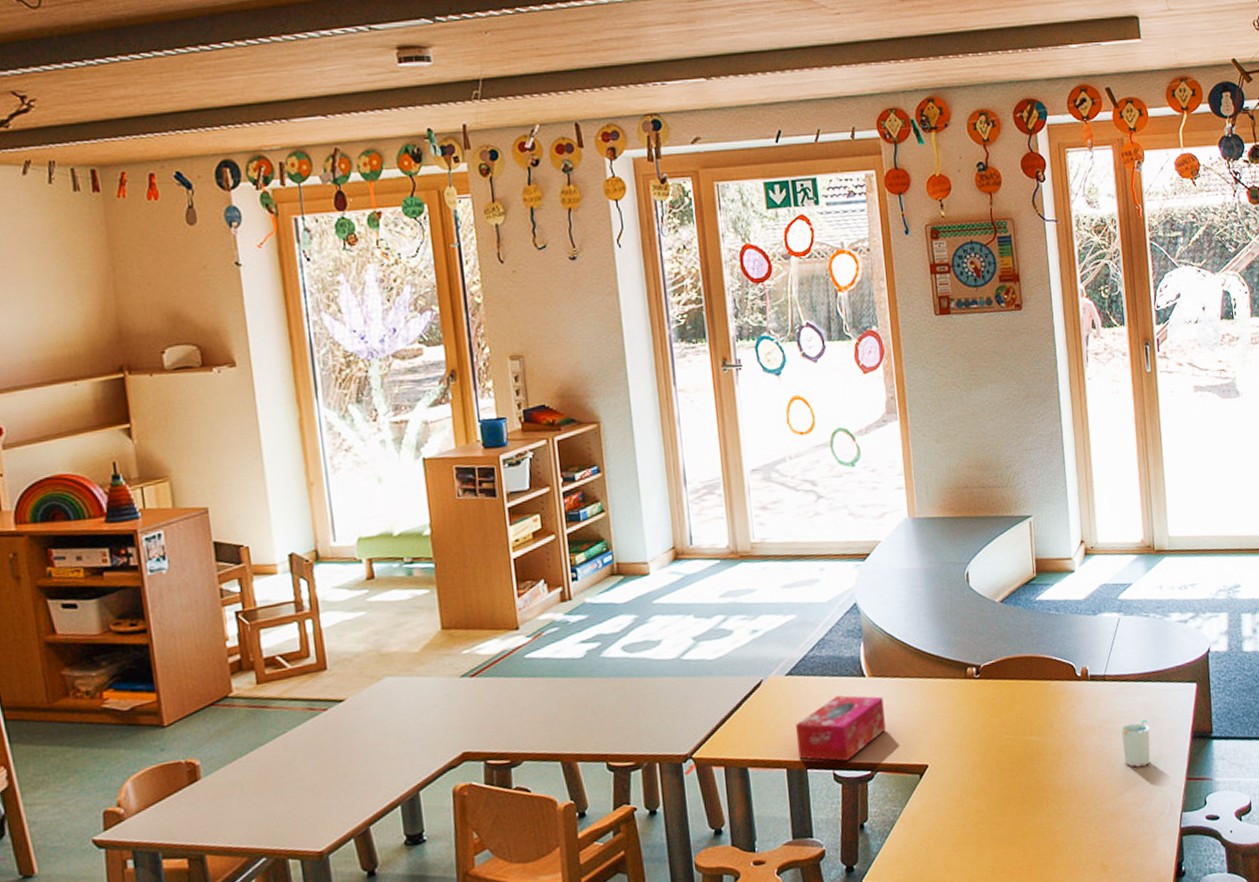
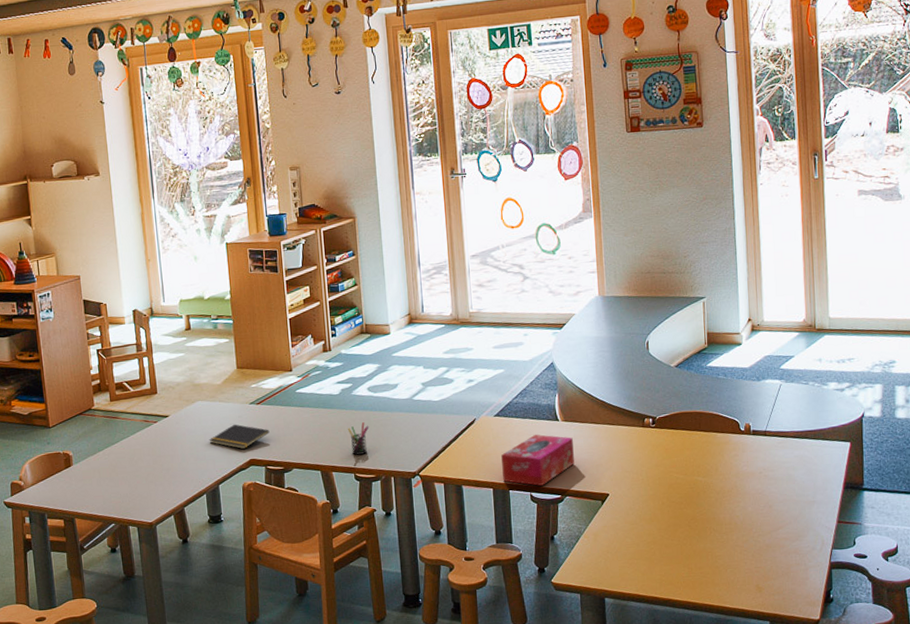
notepad: none [403,705,490,740] -> present [209,424,270,450]
pen holder: none [595,693,625,737] -> present [347,422,369,455]
cup: present [1121,720,1151,767] -> none [779,470,805,509]

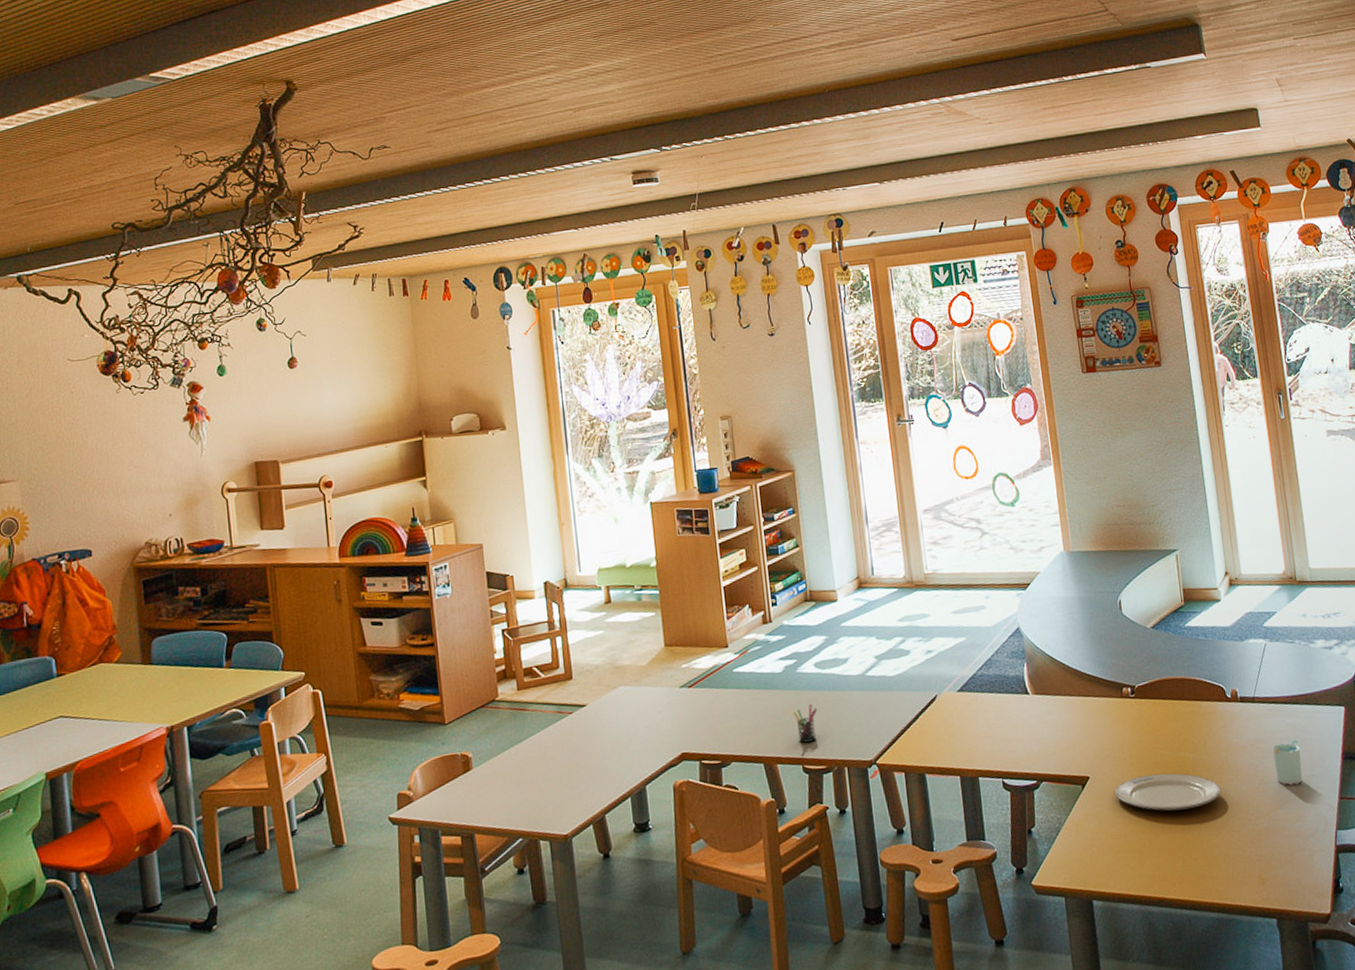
notepad: present [209,424,270,450] -> none [633,711,704,742]
tissue box: present [501,434,574,486] -> none [967,711,1049,771]
plate: none [632,493,728,526] -> present [1115,773,1221,811]
cup: none [779,470,805,509] -> present [1272,740,1303,785]

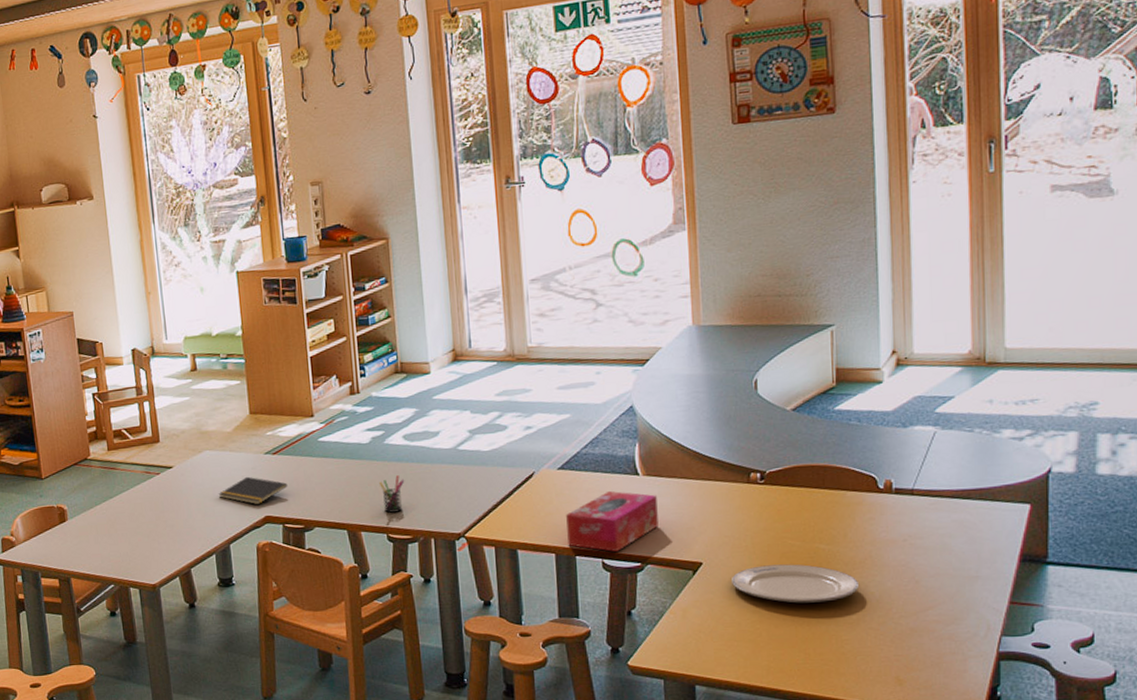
notepad: none [633,711,704,742] -> present [218,476,288,505]
tissue box: none [967,711,1049,771] -> present [566,491,658,552]
cup: present [1272,740,1303,785] -> none [930,538,966,585]

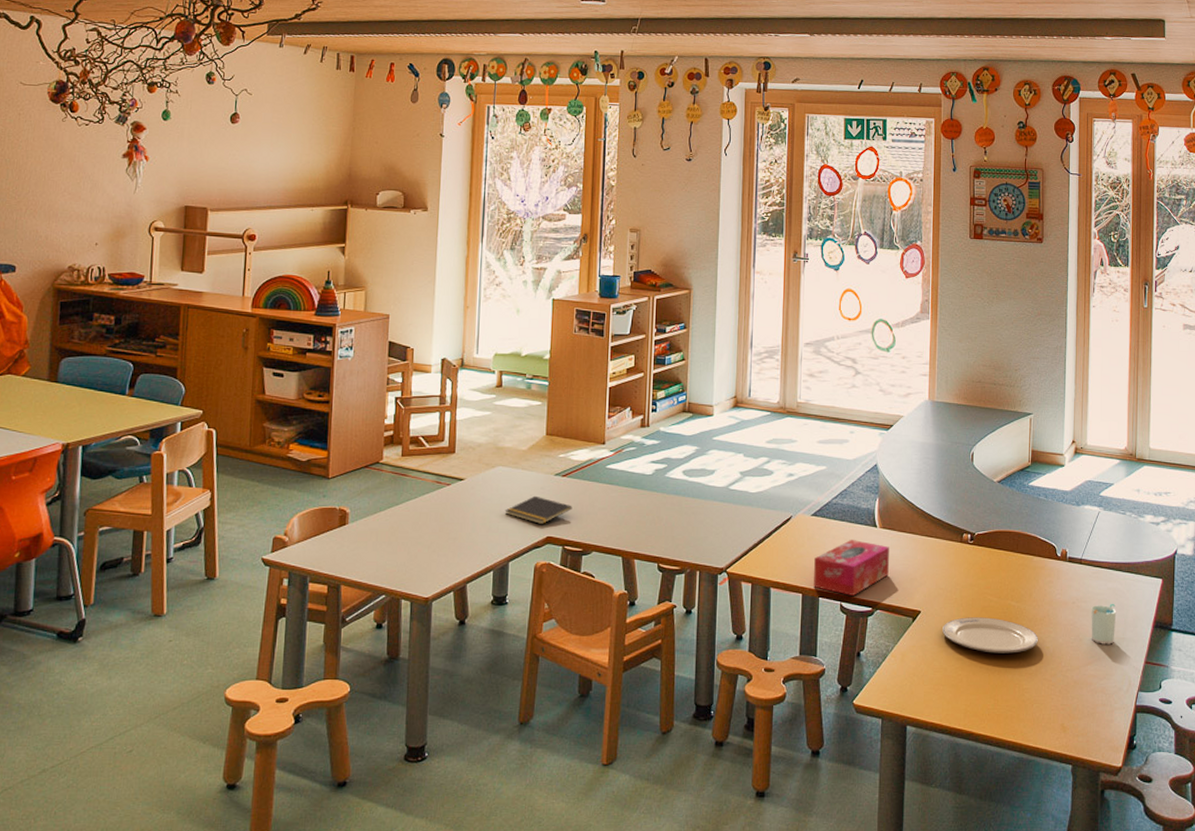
pen holder: present [378,475,405,513] -> none [656,508,680,543]
cup: none [930,538,966,585] -> present [1091,604,1117,644]

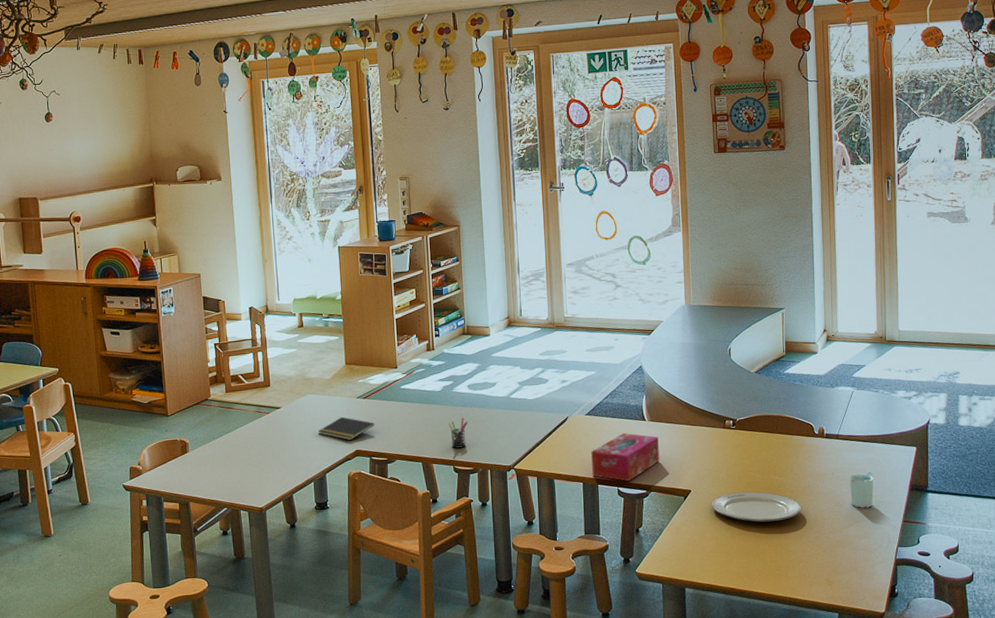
pen holder: none [656,508,680,543] -> present [447,418,468,448]

